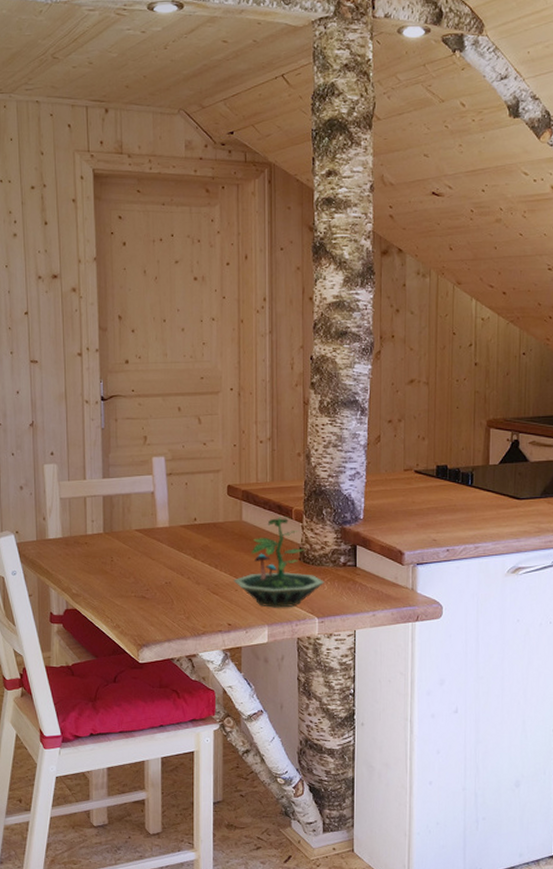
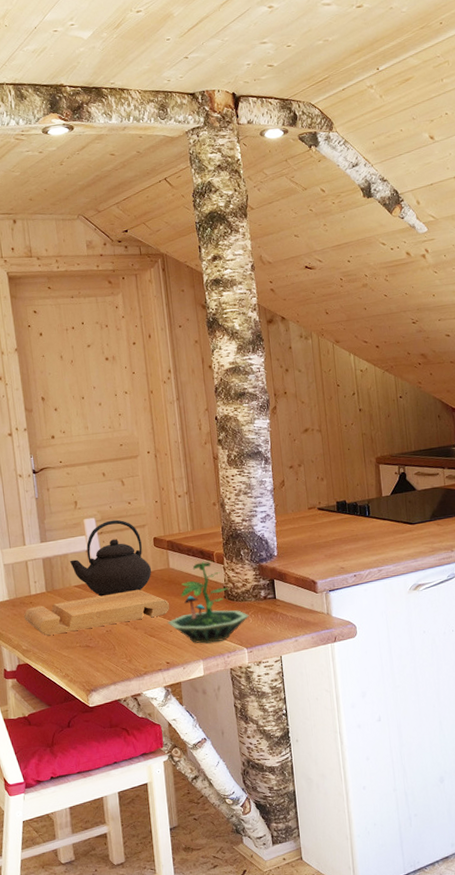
cutting board: none [77,541,238,581] -> present [24,589,170,635]
teapot: none [133,461,222,544] -> present [70,519,152,597]

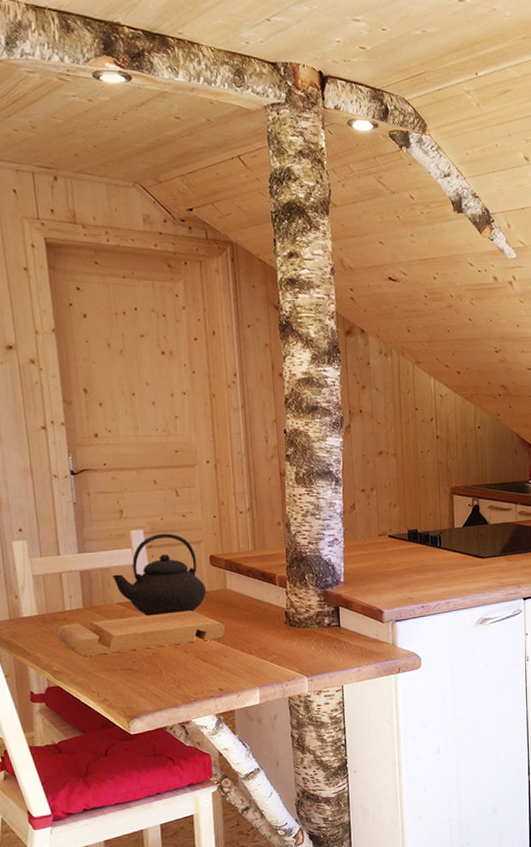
terrarium: present [167,559,249,644] -> none [222,582,311,671]

